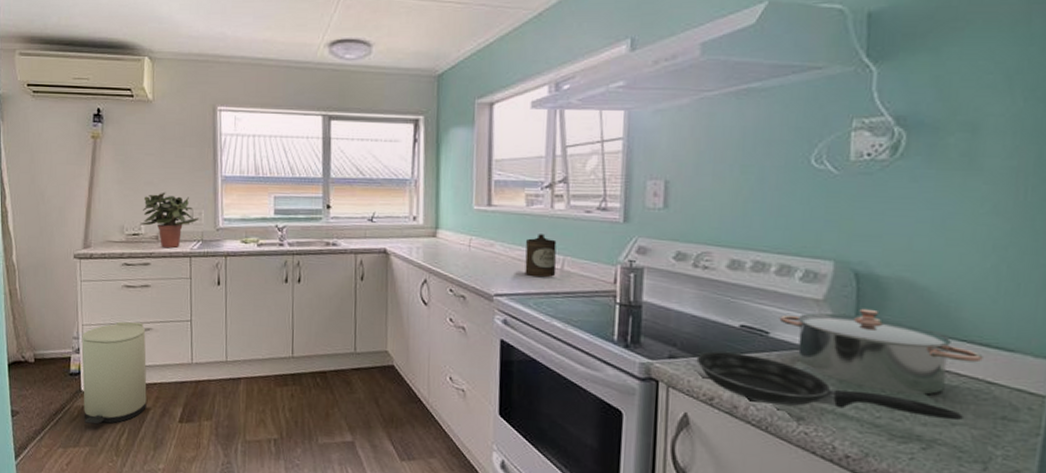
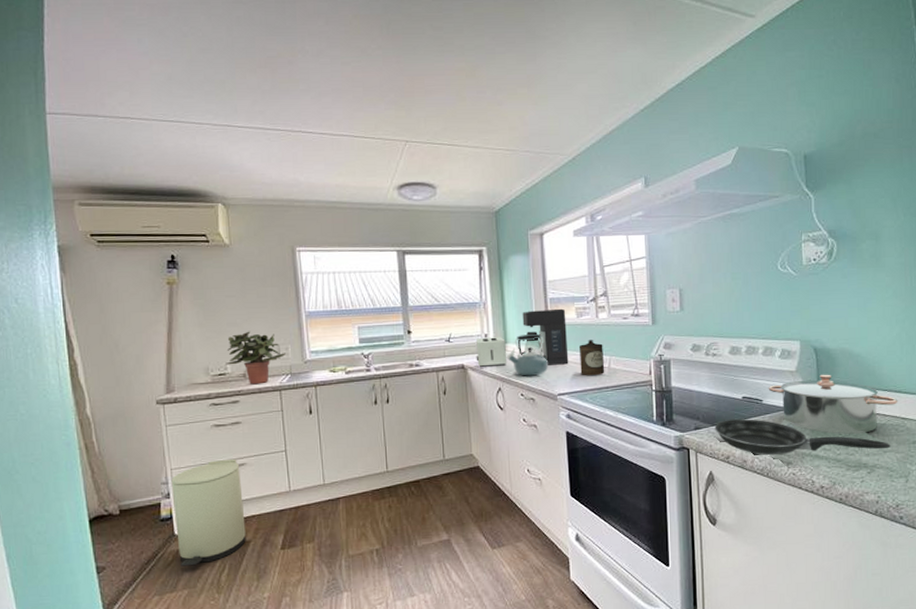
toaster: none [400,220,437,256] -> present [476,337,508,368]
kettle: none [436,221,487,270] -> present [506,334,549,376]
coffee maker: none [451,193,513,261] -> present [518,308,569,367]

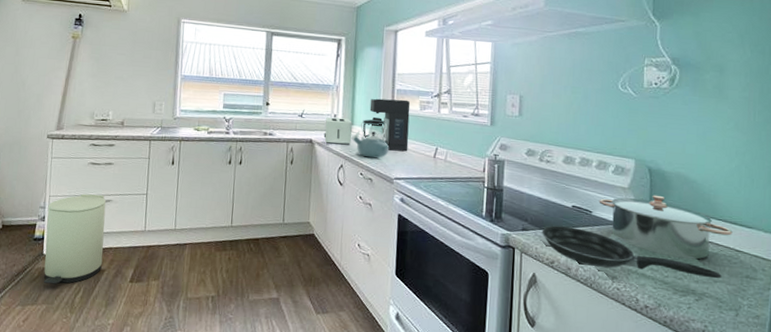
potted plant: present [226,331,286,385] -> none [109,85,159,133]
canister: present [580,340,605,376] -> none [418,132,442,166]

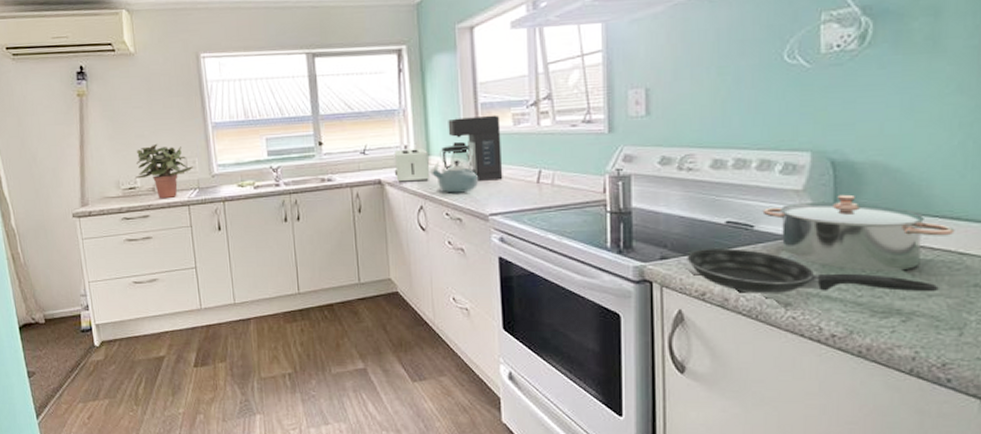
pedal bin: present [44,193,106,284] -> none [89,273,161,377]
potted plant: none [109,85,159,133] -> present [135,143,193,199]

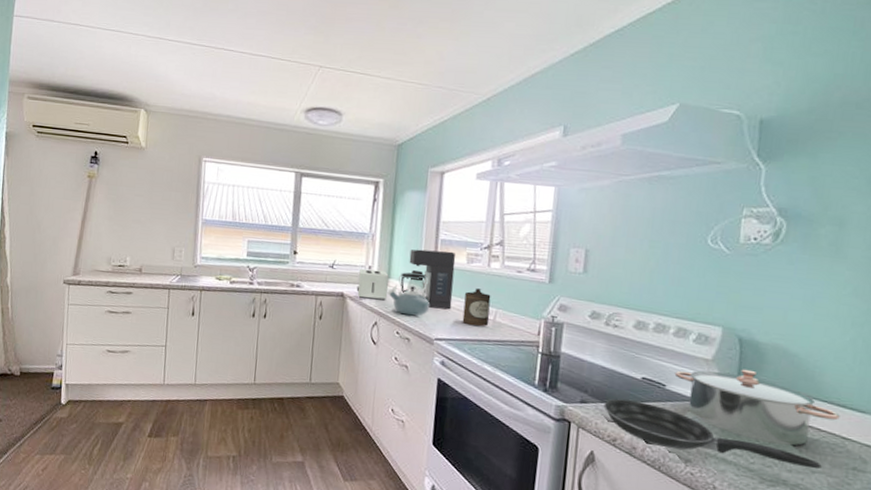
potted plant: present [135,143,193,199] -> none [126,229,179,280]
canister: none [516,151,547,194] -> present [462,288,491,327]

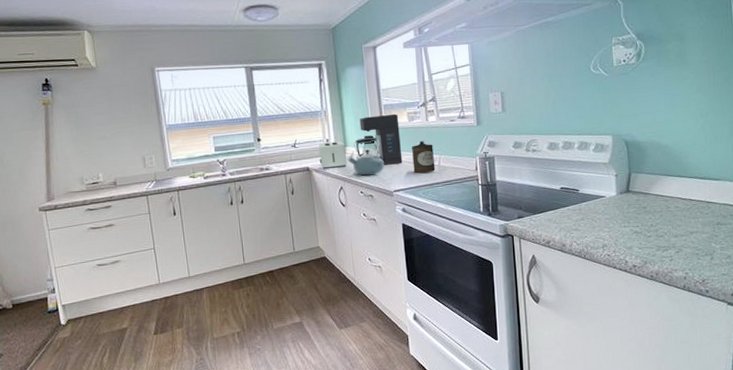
frying pan: present [603,399,822,470] -> none [536,207,697,240]
cooking pot: present [674,369,840,446] -> none [584,164,703,219]

